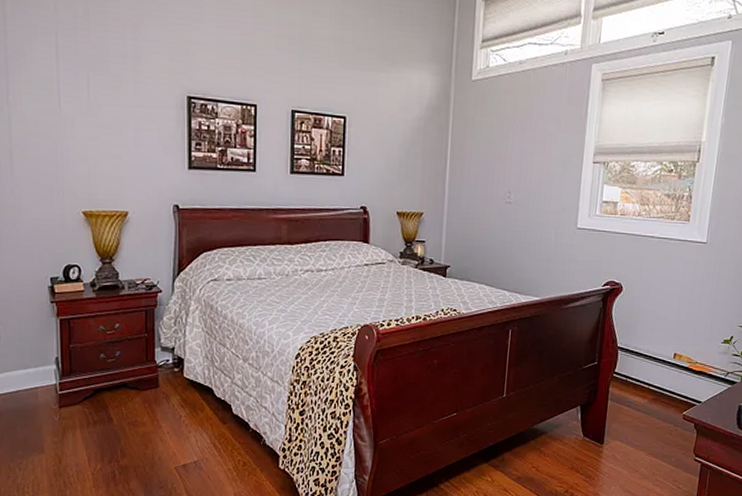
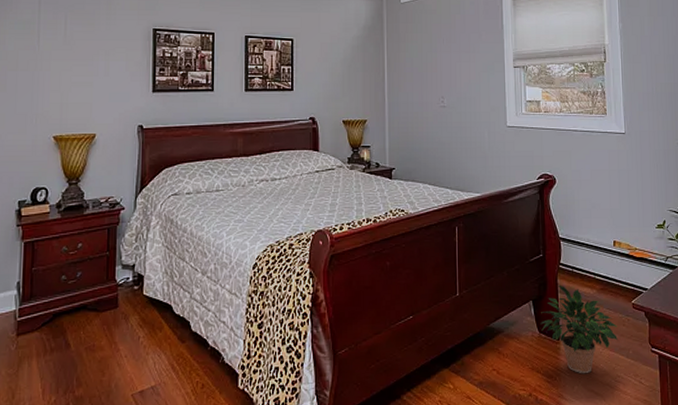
potted plant: none [585,392,664,477] -> present [540,285,618,374]

